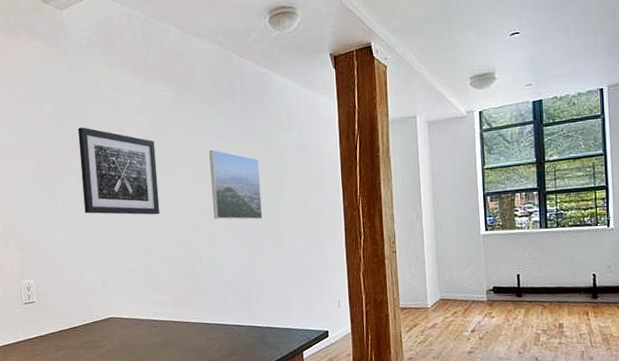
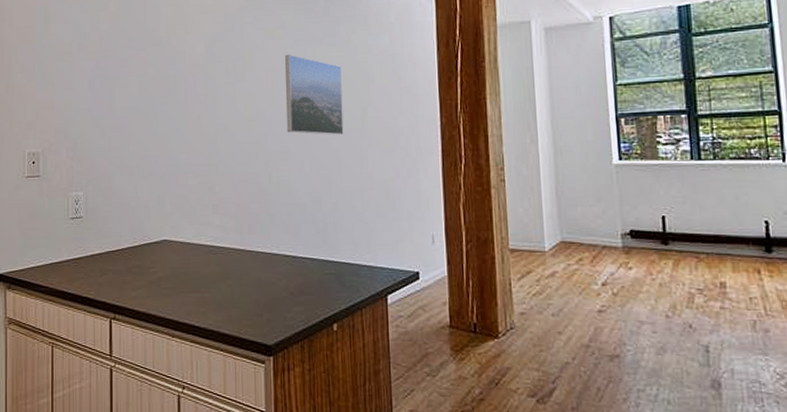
wall art: present [77,127,160,215] -> none [142,26,227,125]

